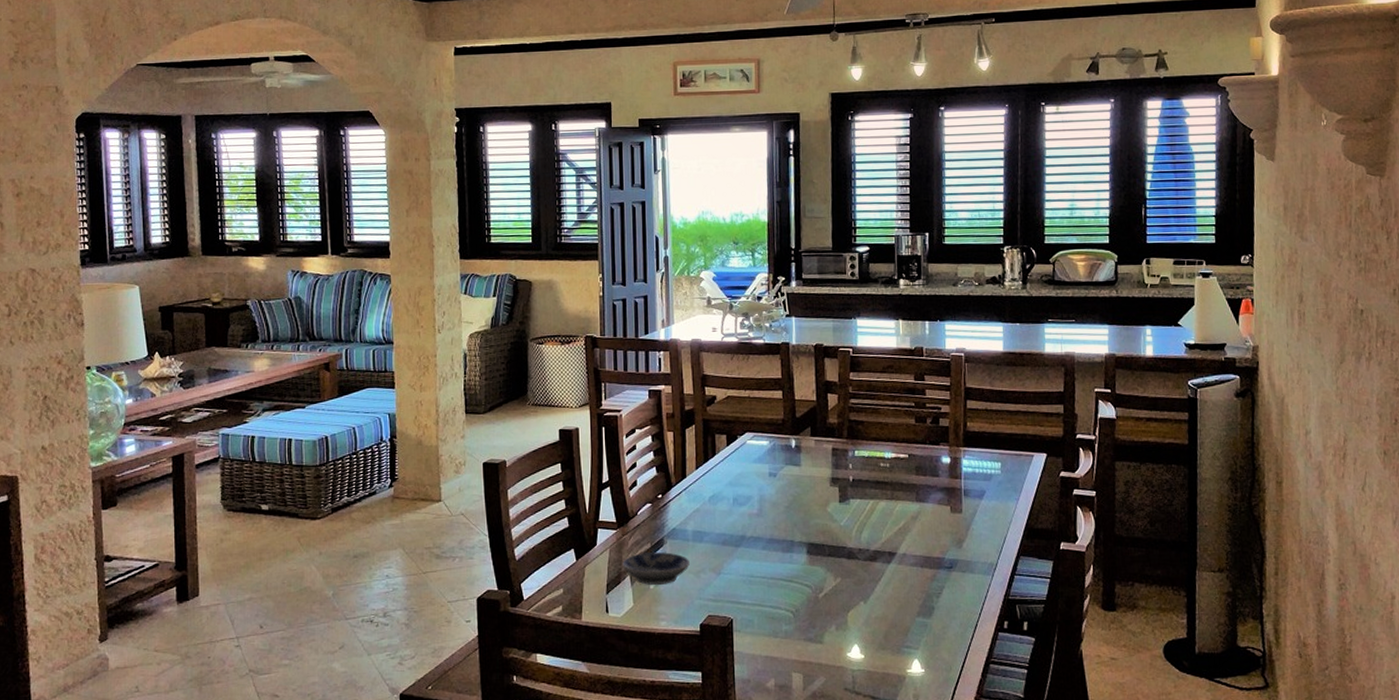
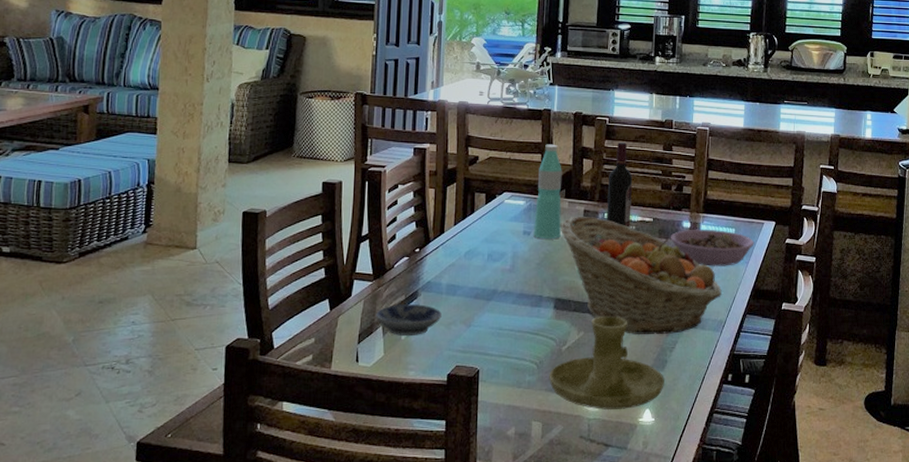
water bottle: none [779,379,809,480] -> present [533,144,562,238]
fruit basket: none [807,454,990,580] -> present [560,216,722,334]
candle holder: none [807,560,933,660] -> present [549,315,664,410]
wine bottle: none [856,374,884,465] -> present [607,142,633,228]
bowl: none [928,464,1024,505] -> present [670,229,755,266]

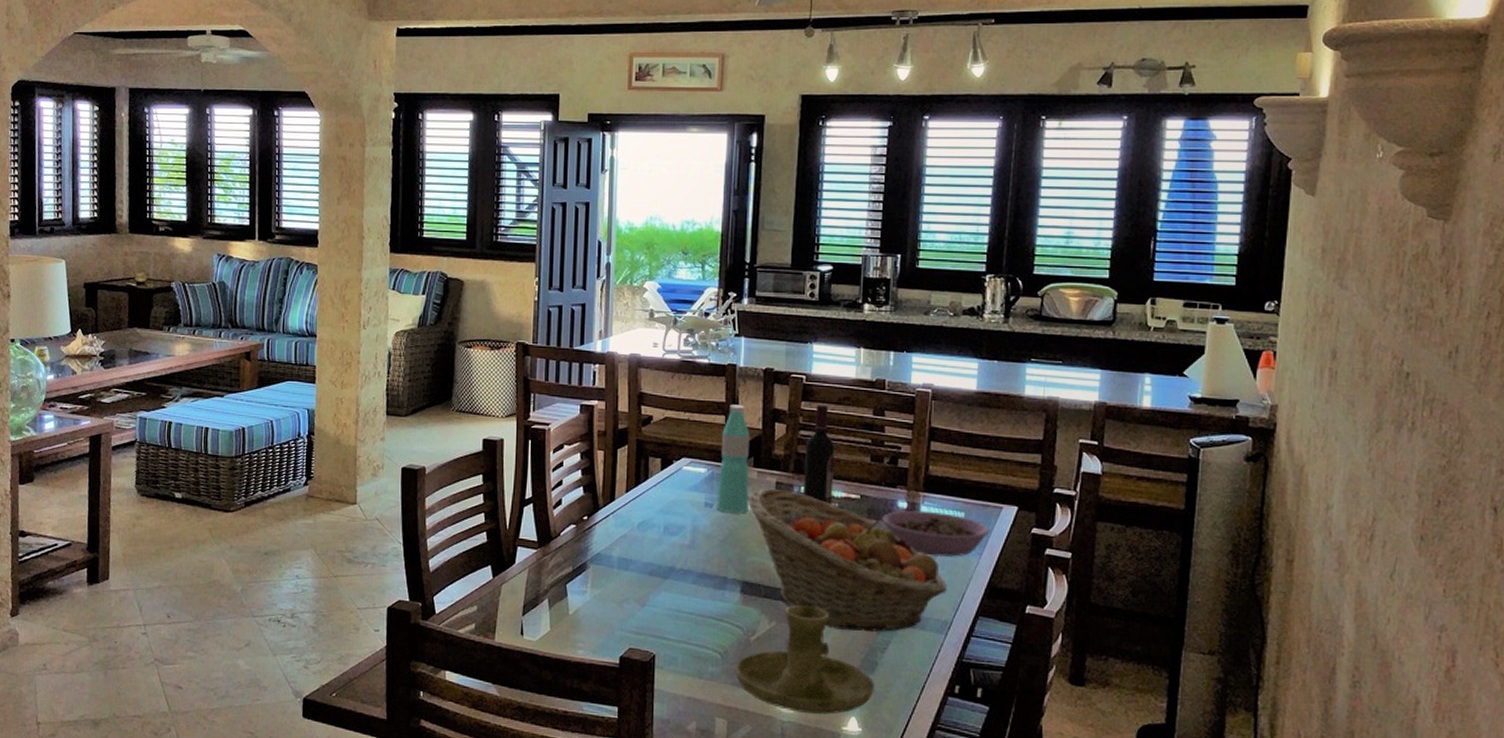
bowl: present [376,304,442,336] -> none [541,576,613,611]

